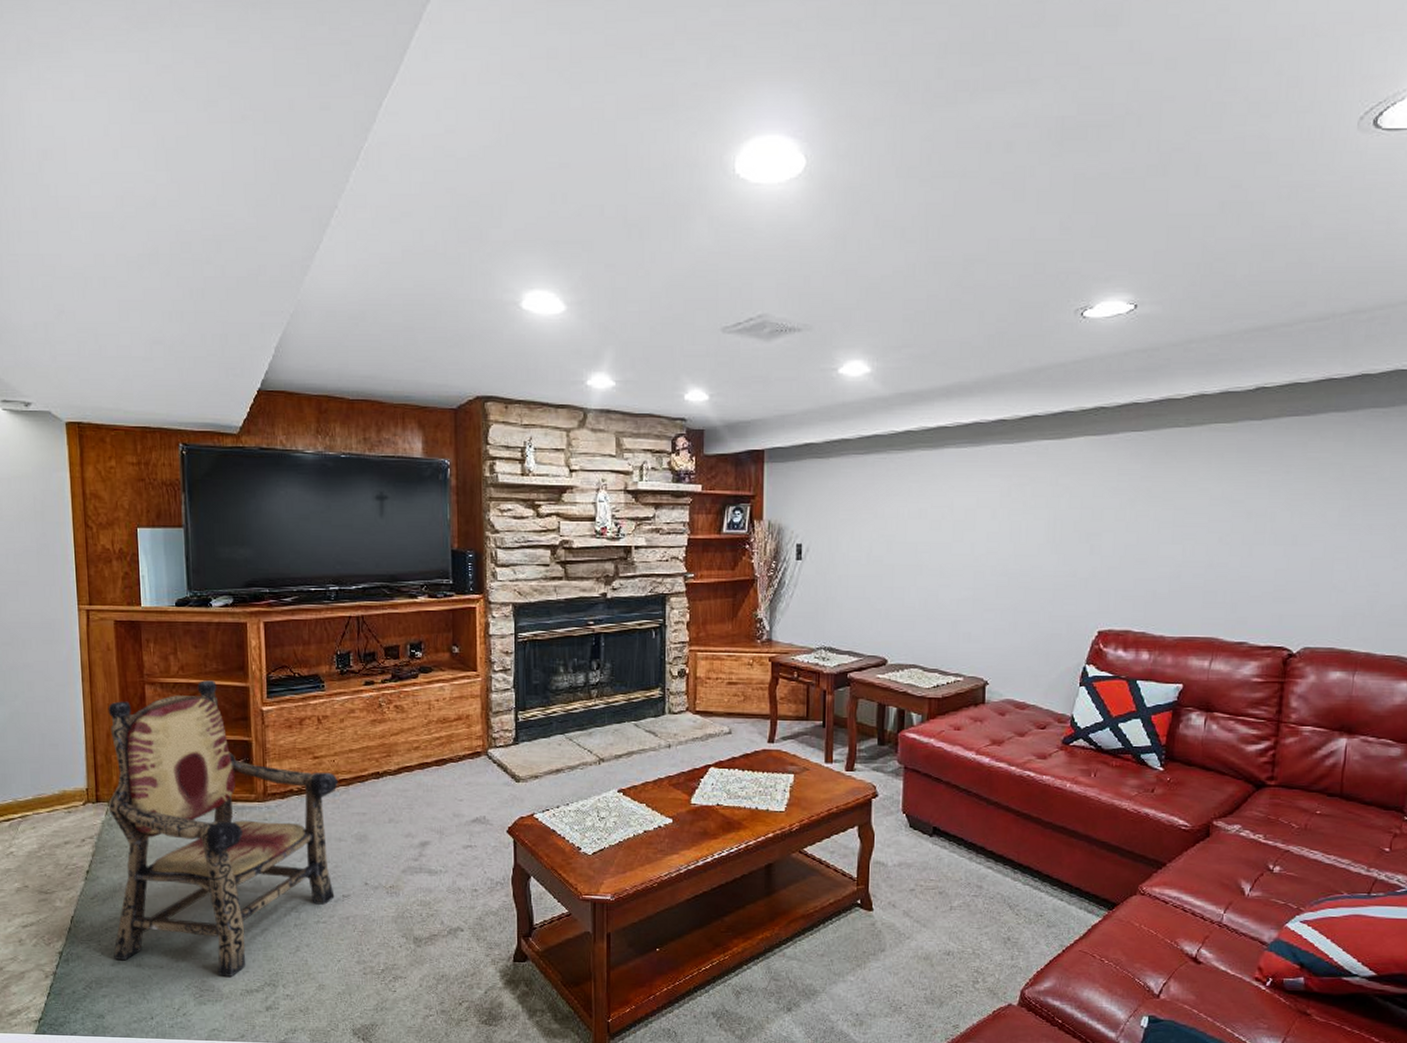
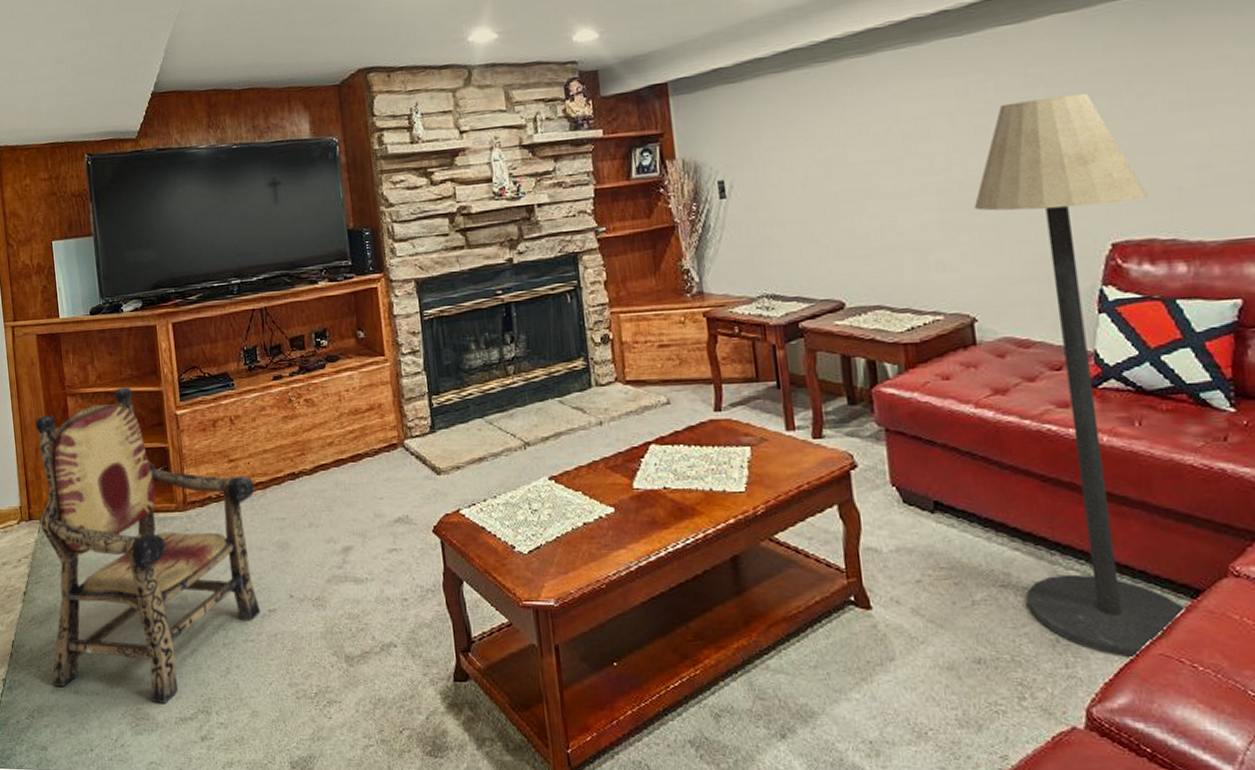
floor lamp: none [991,505,1131,953] -> present [974,93,1187,658]

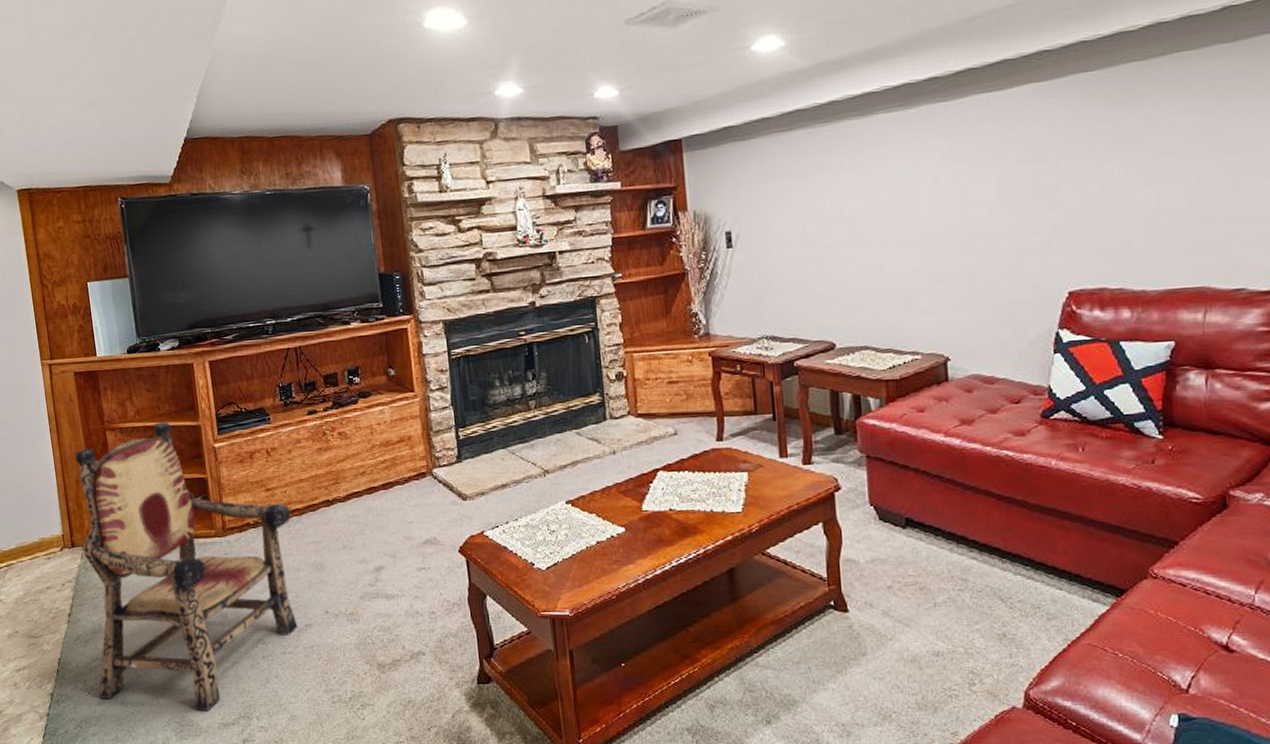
floor lamp: present [974,93,1187,658] -> none [952,157,1113,648]

